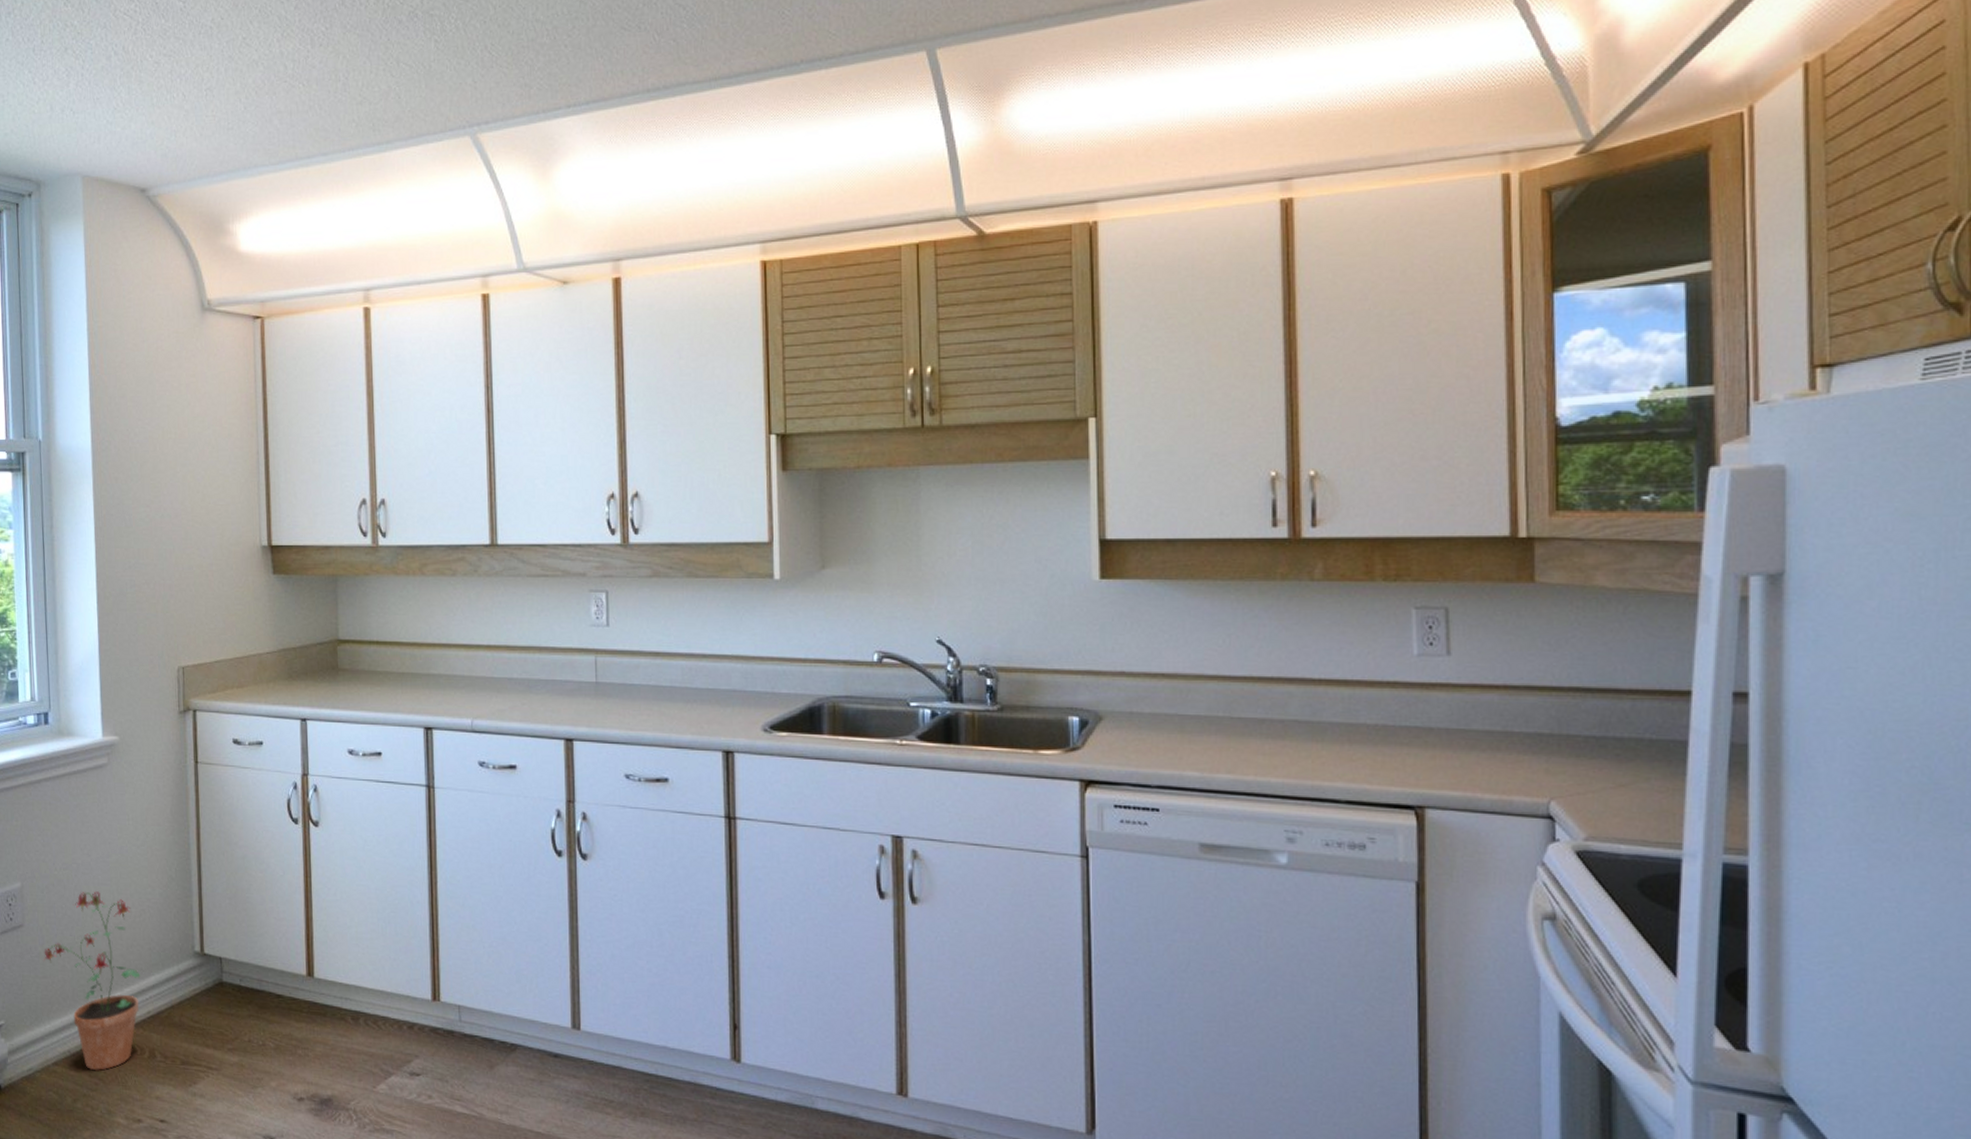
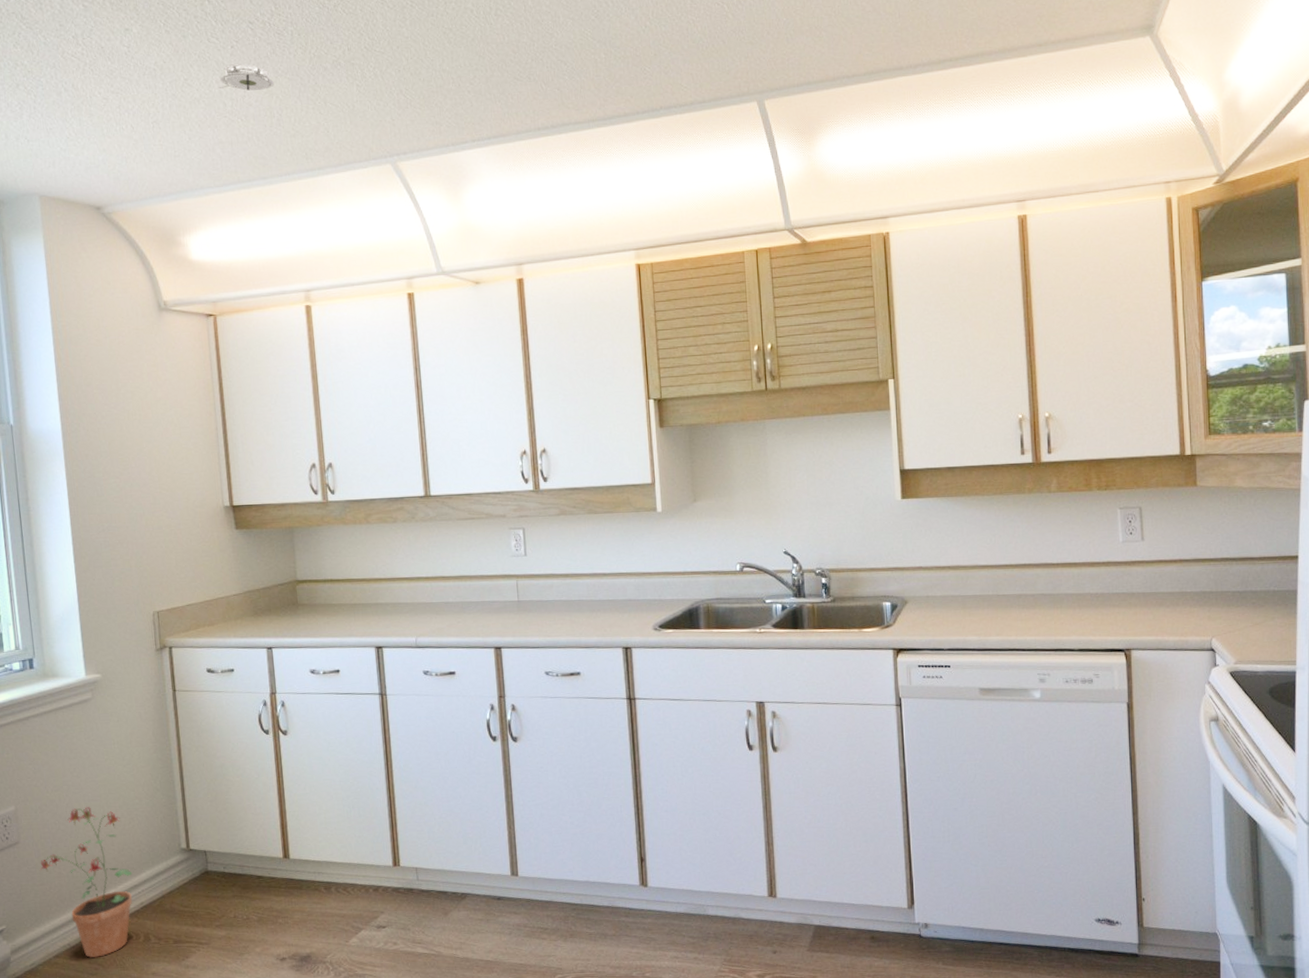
smoke detector: none [280,17,342,50] -> present [219,63,274,91]

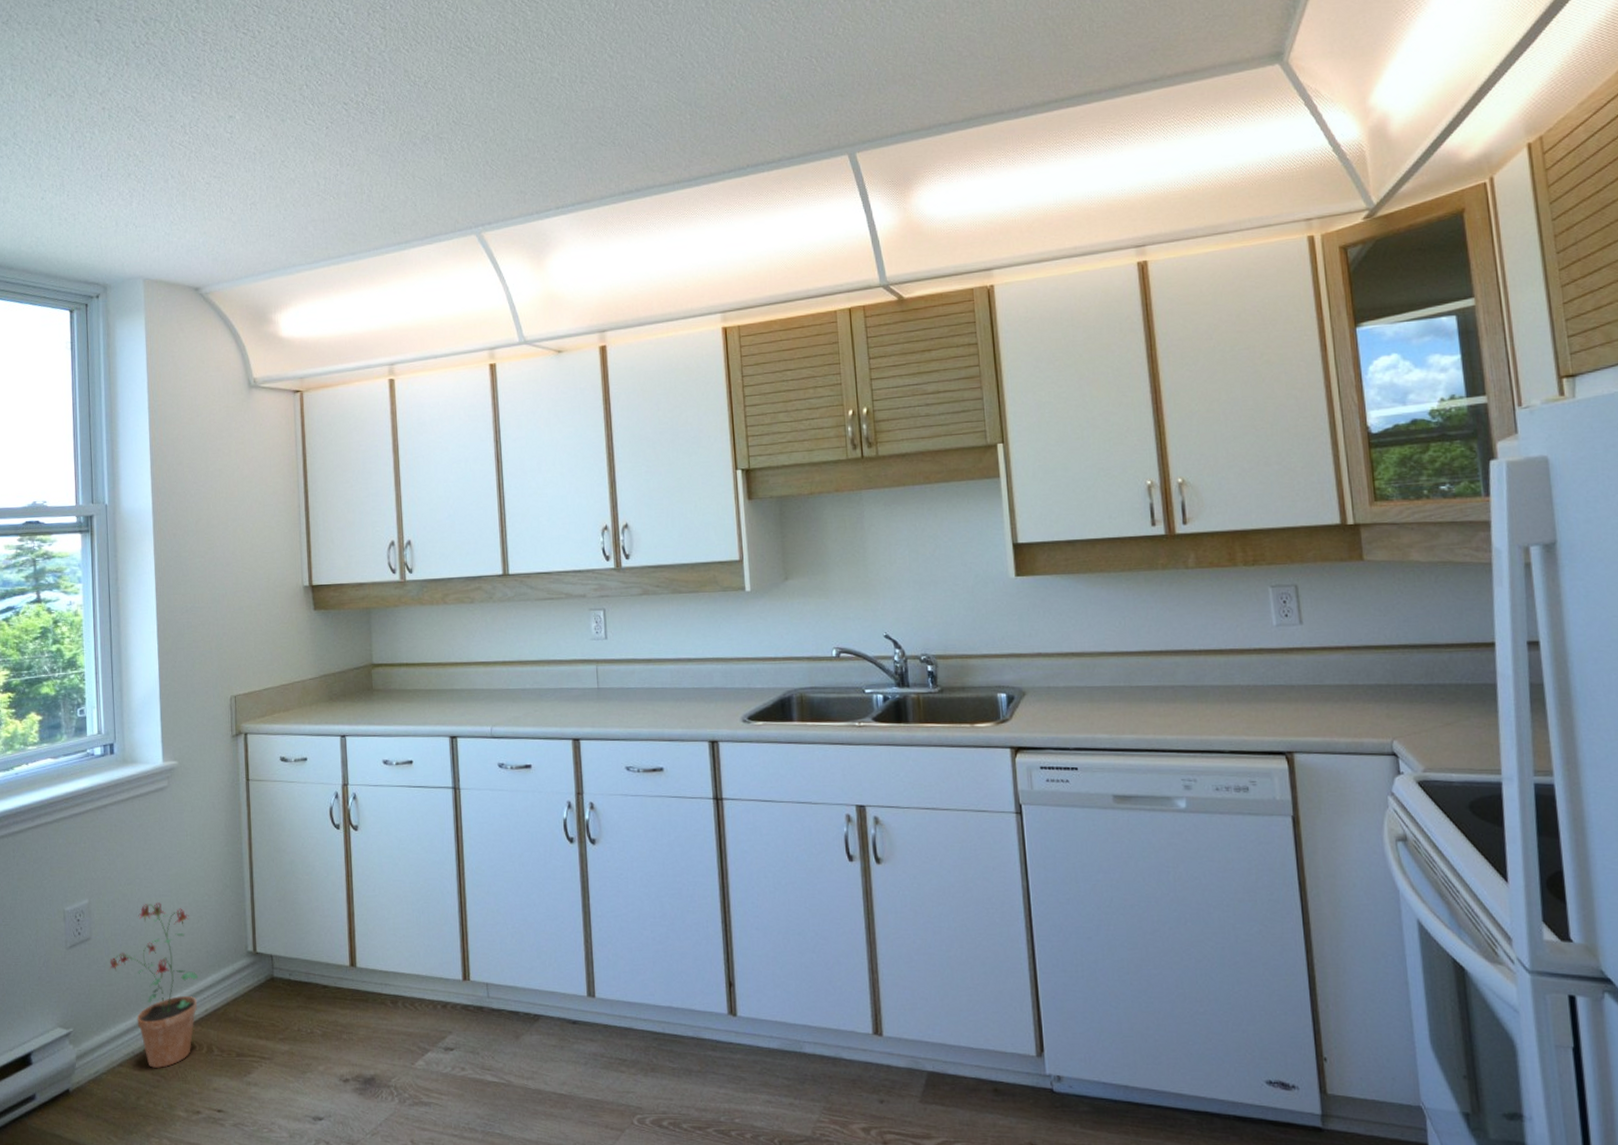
smoke detector: present [219,63,274,91] -> none [313,142,366,169]

